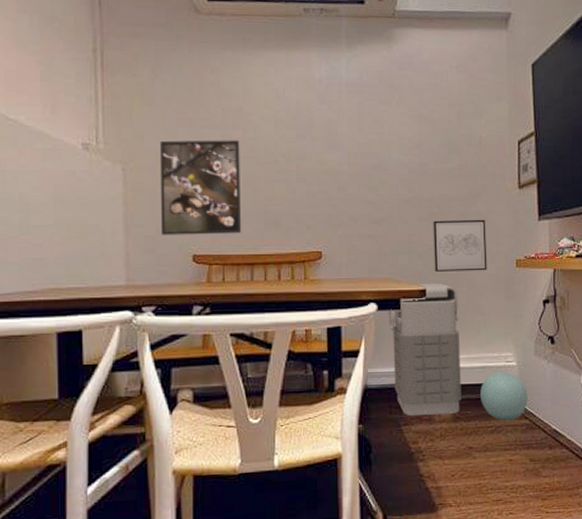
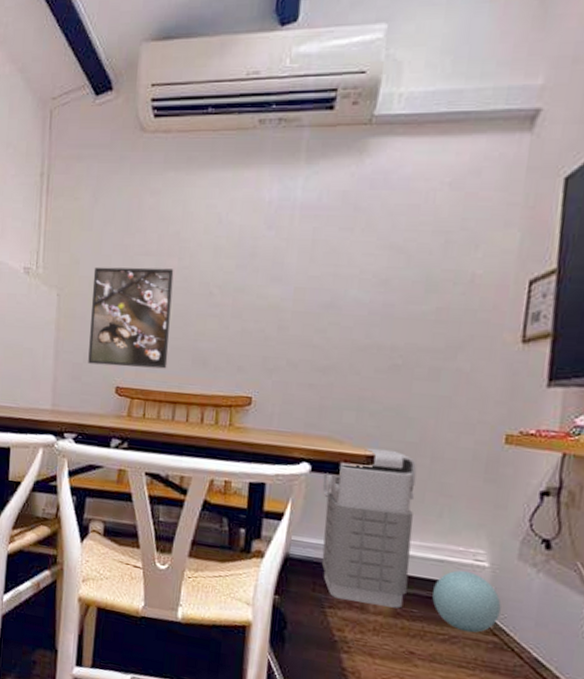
wall art: present [433,219,487,272] -> none [388,374,468,444]

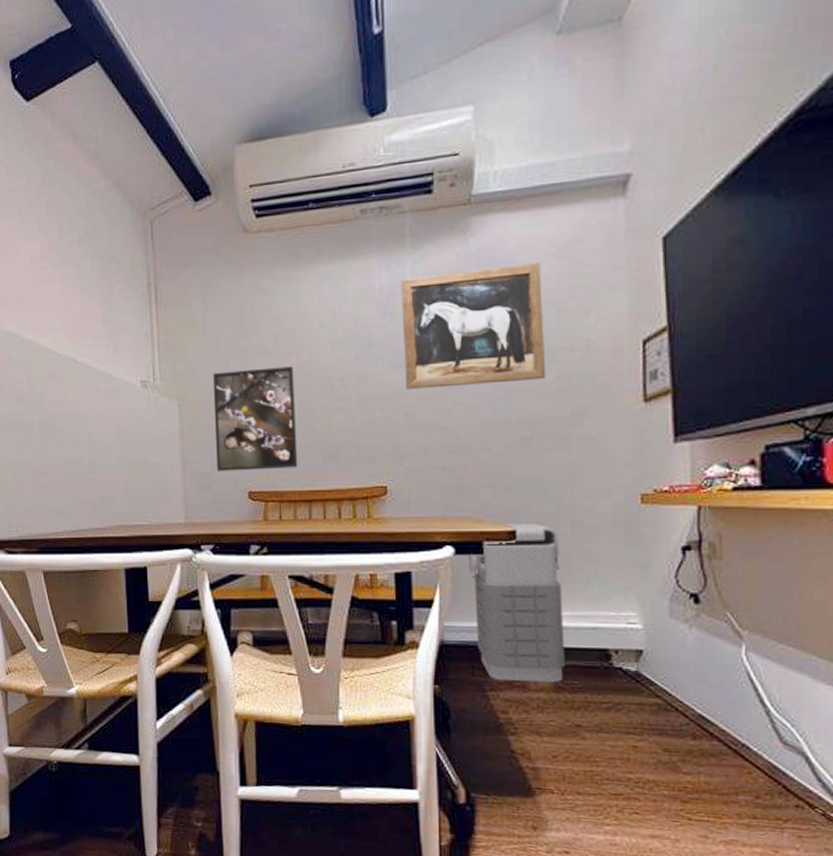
wall art: none [283,191,435,309] -> present [401,263,546,389]
ball: present [432,570,501,633] -> none [591,636,659,698]

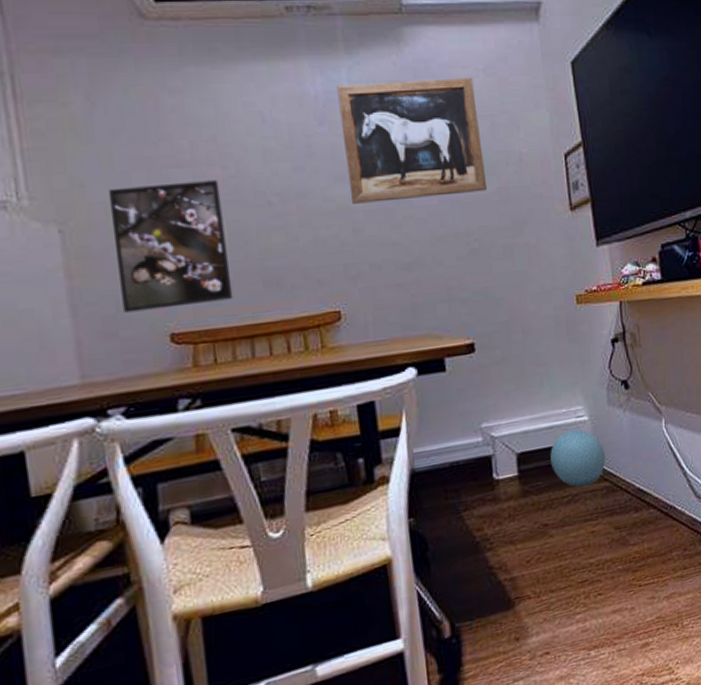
grenade: present [468,523,565,682] -> none [431,333,529,499]
ball: none [591,636,659,698] -> present [550,429,606,487]

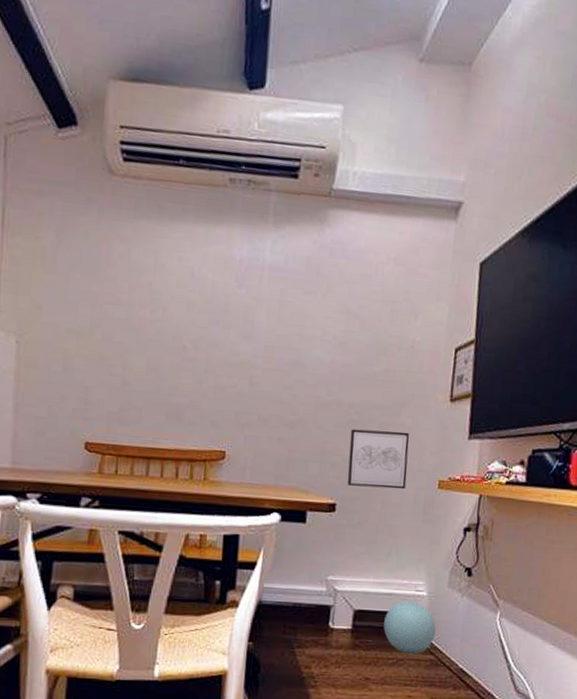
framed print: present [108,180,233,313] -> none [53,313,146,424]
wall art: present [337,78,488,204] -> none [254,254,383,370]
wall art: none [474,251,544,320] -> present [347,429,410,490]

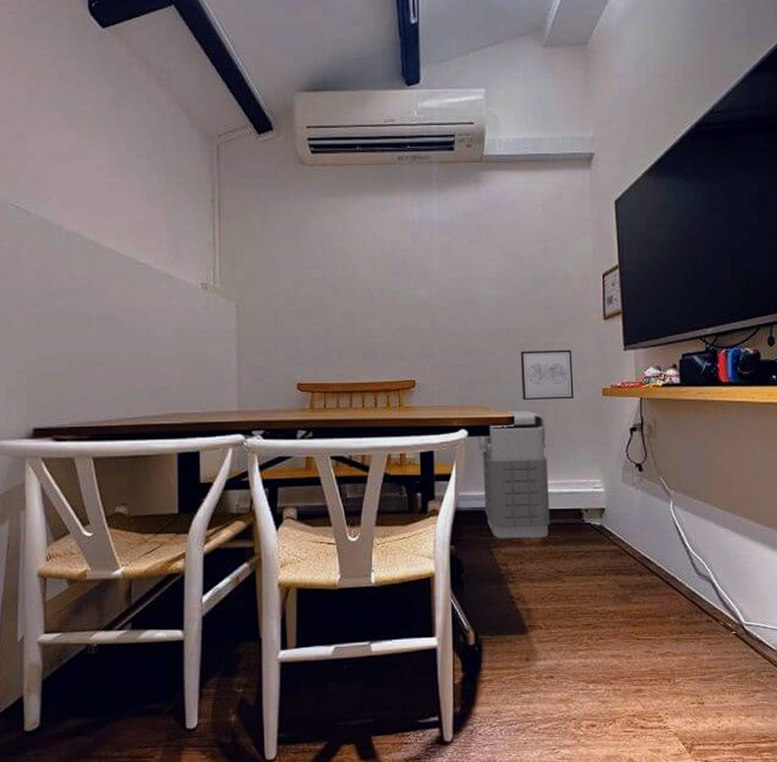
grenade: none [290,496,371,641] -> present [478,410,550,538]
ball: present [383,601,436,655] -> none [569,498,616,546]

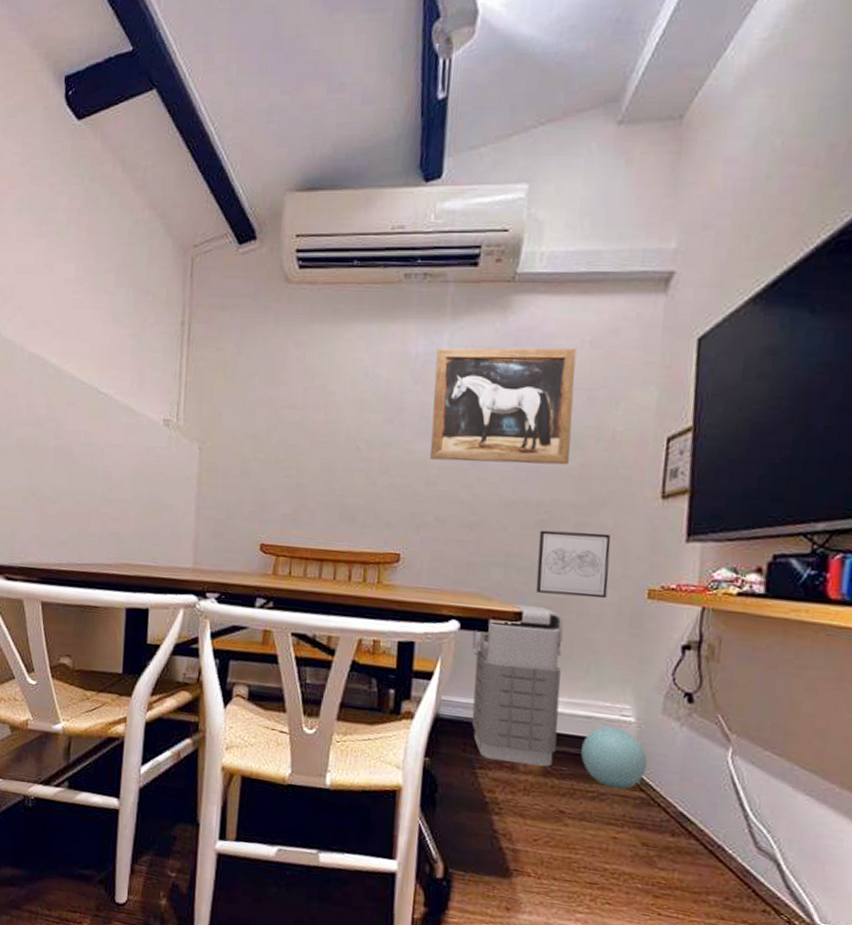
wall art: none [429,211,537,302] -> present [430,347,577,465]
ball: none [569,498,616,546] -> present [581,726,647,790]

